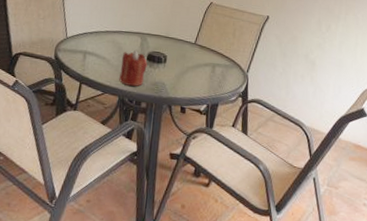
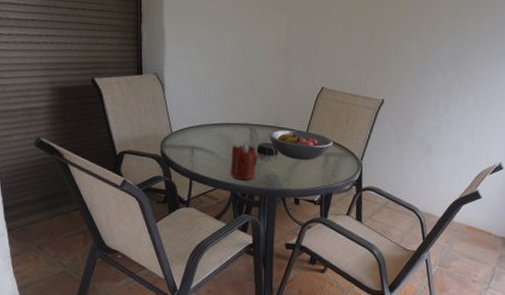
fruit bowl: none [158,39,220,70] -> present [268,130,333,161]

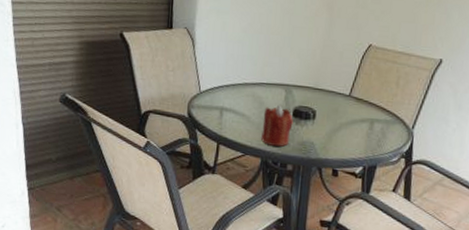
fruit bowl: present [268,130,333,161] -> none [306,91,380,127]

